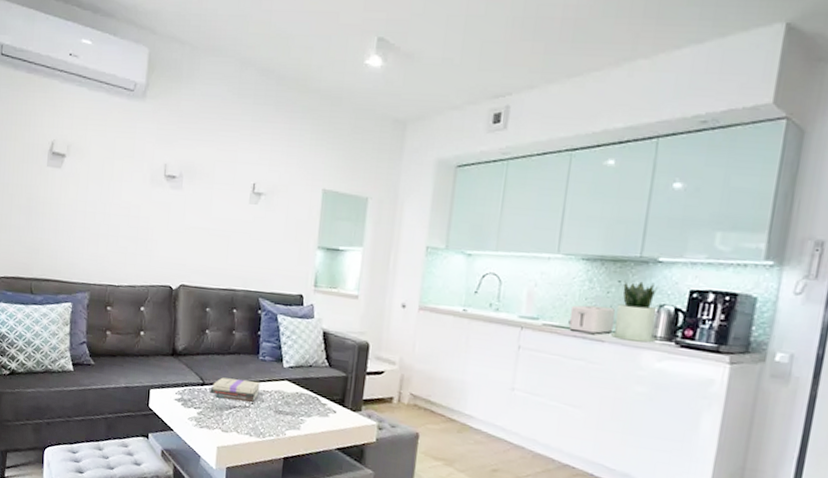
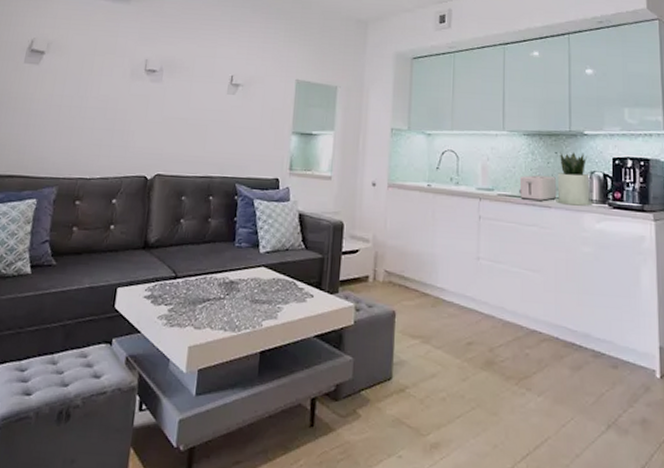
books: present [210,377,260,402] -> none [182,268,236,293]

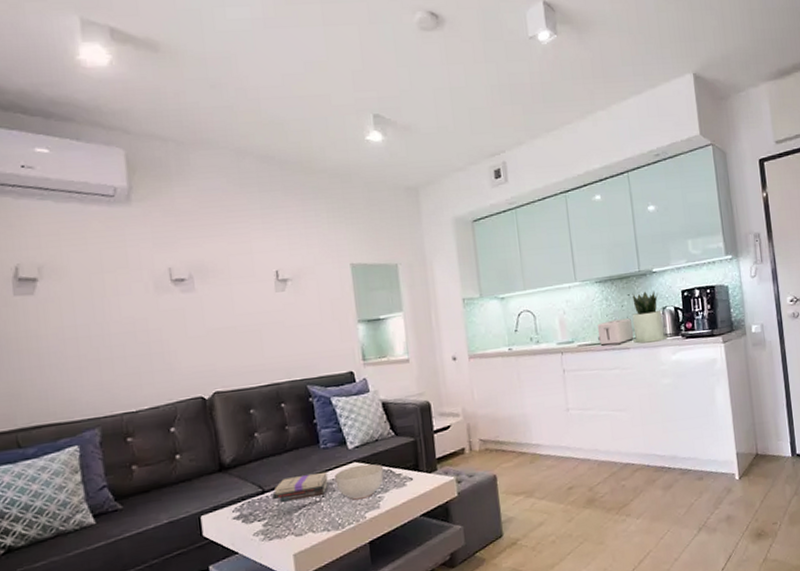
books: none [182,268,236,293] -> present [272,471,329,502]
bowl: none [241,270,289,306] -> present [335,463,384,500]

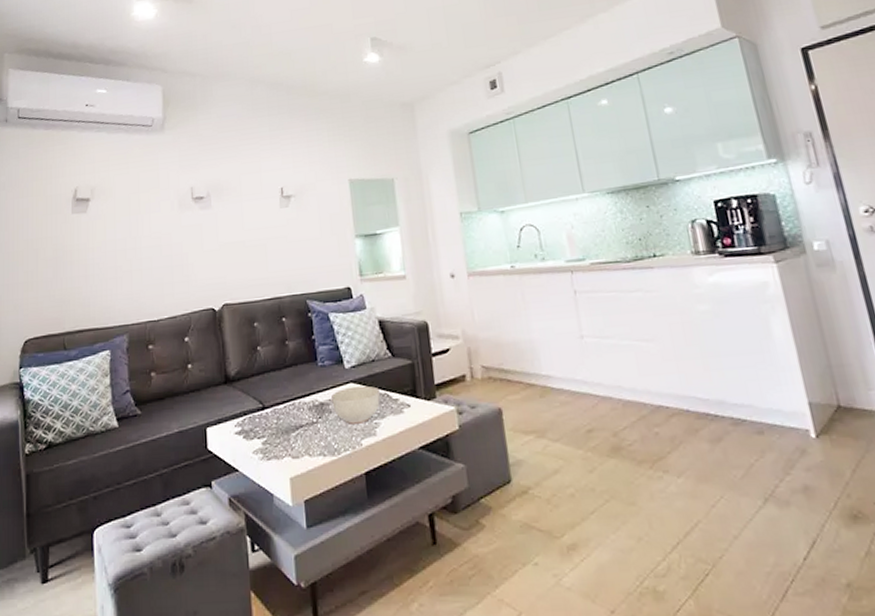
books: present [272,471,329,502] -> none [272,390,325,420]
toaster: present [597,318,634,347] -> none [611,233,658,266]
planter: present [632,290,668,344] -> none [651,201,701,263]

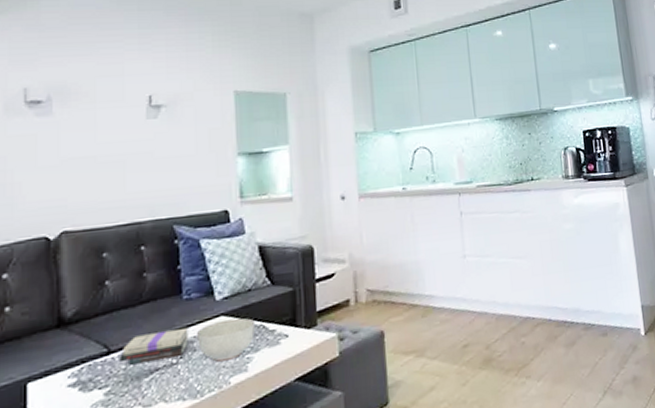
books: none [272,390,325,420] -> present [119,327,189,365]

